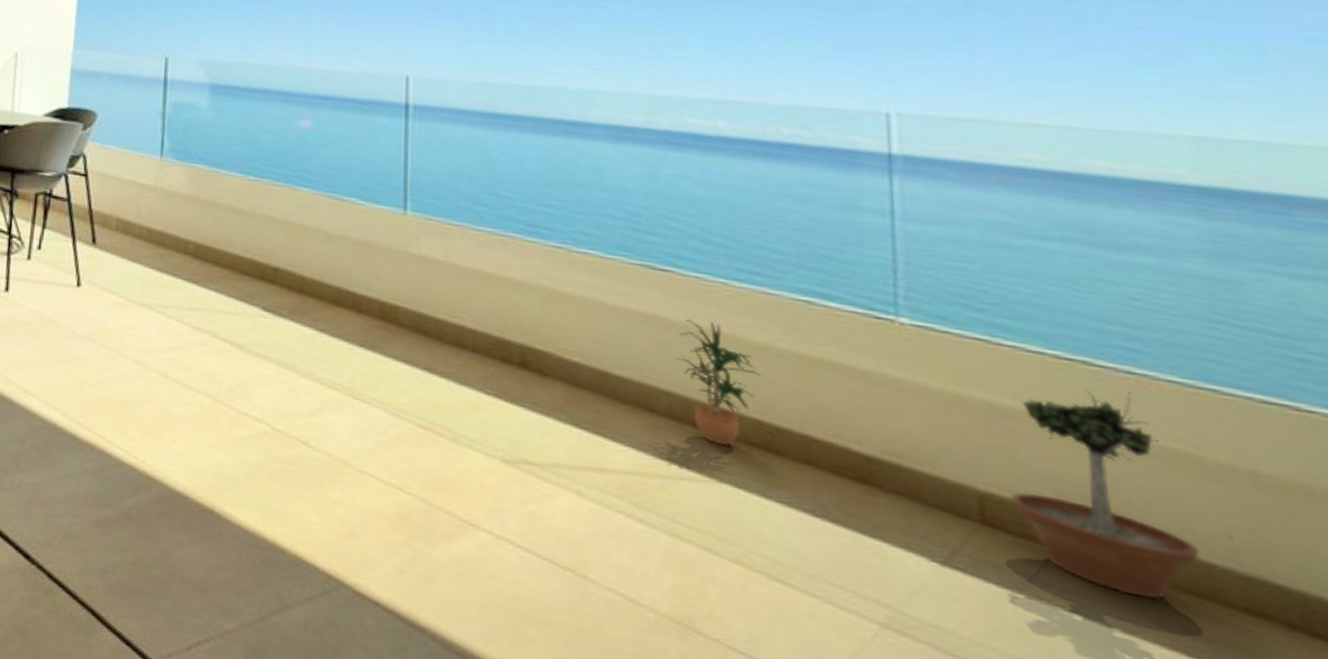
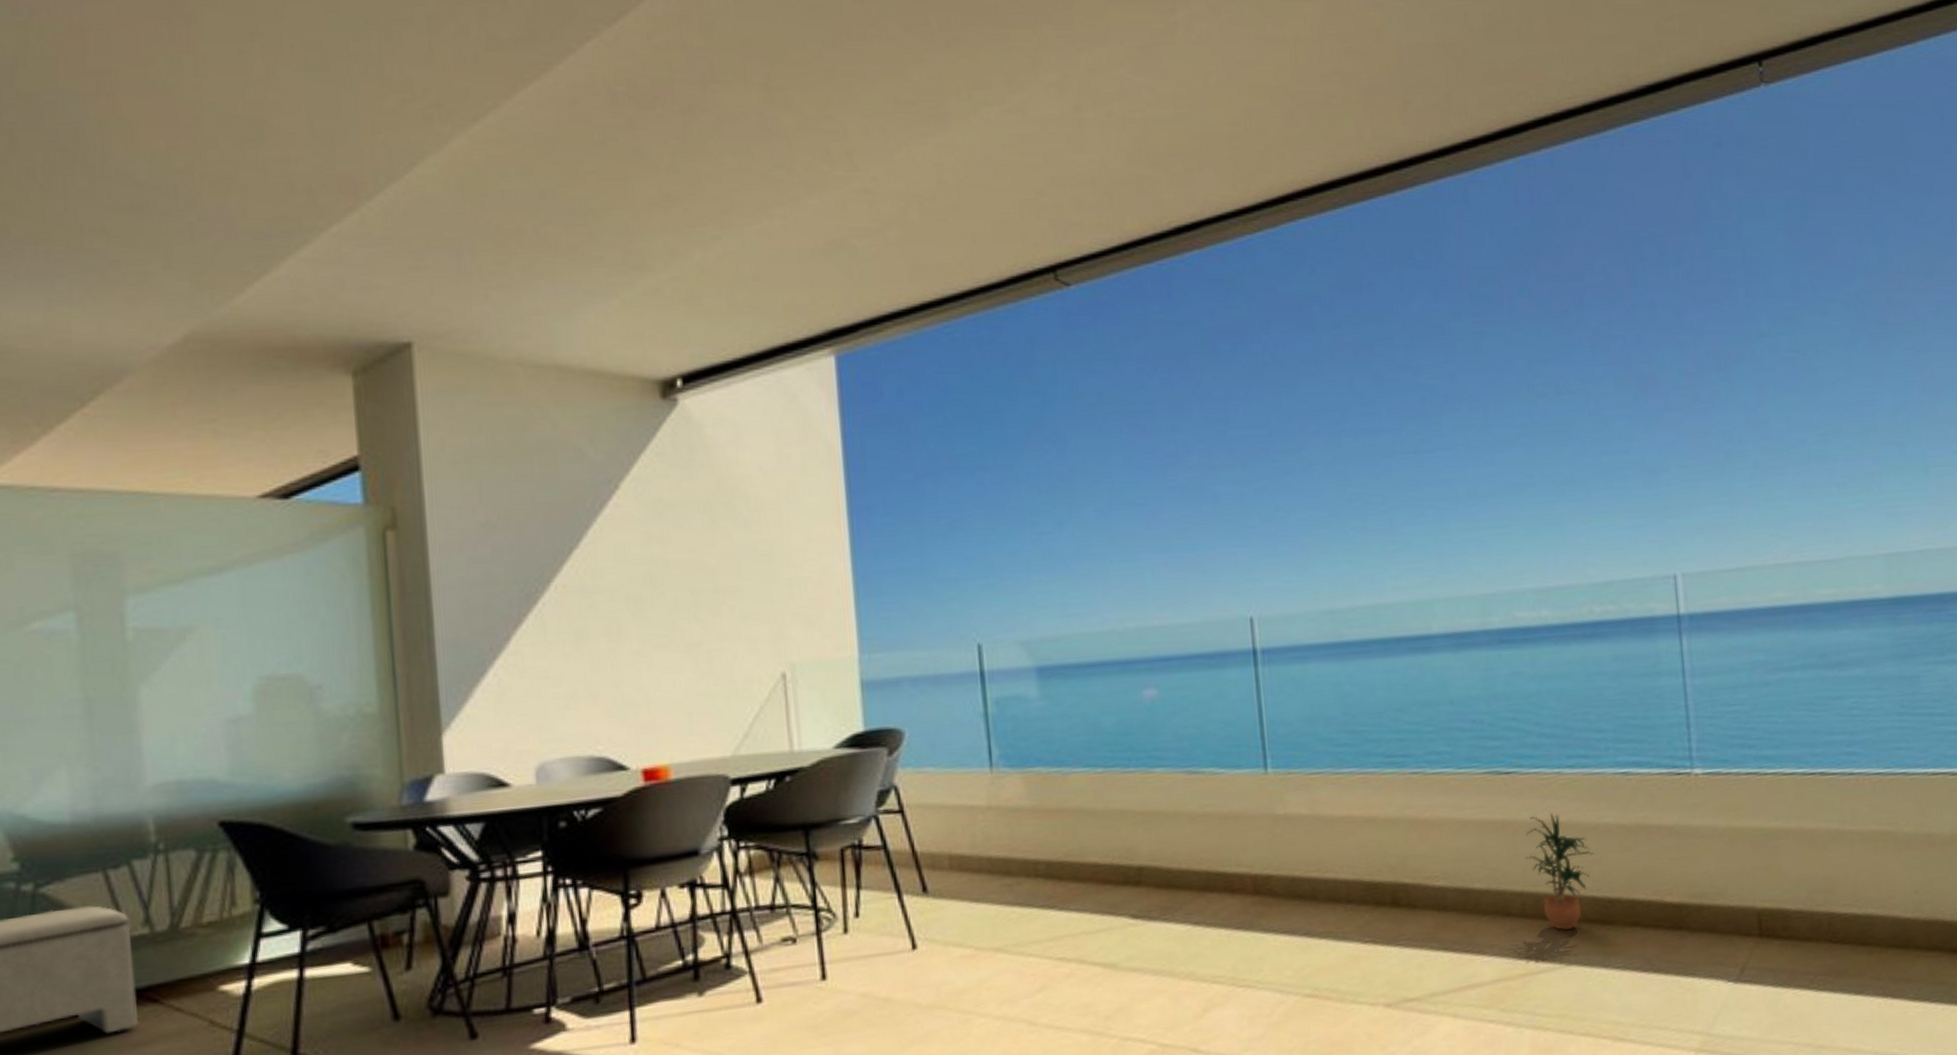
potted tree: present [1010,389,1201,600] -> none [1778,790,1899,963]

